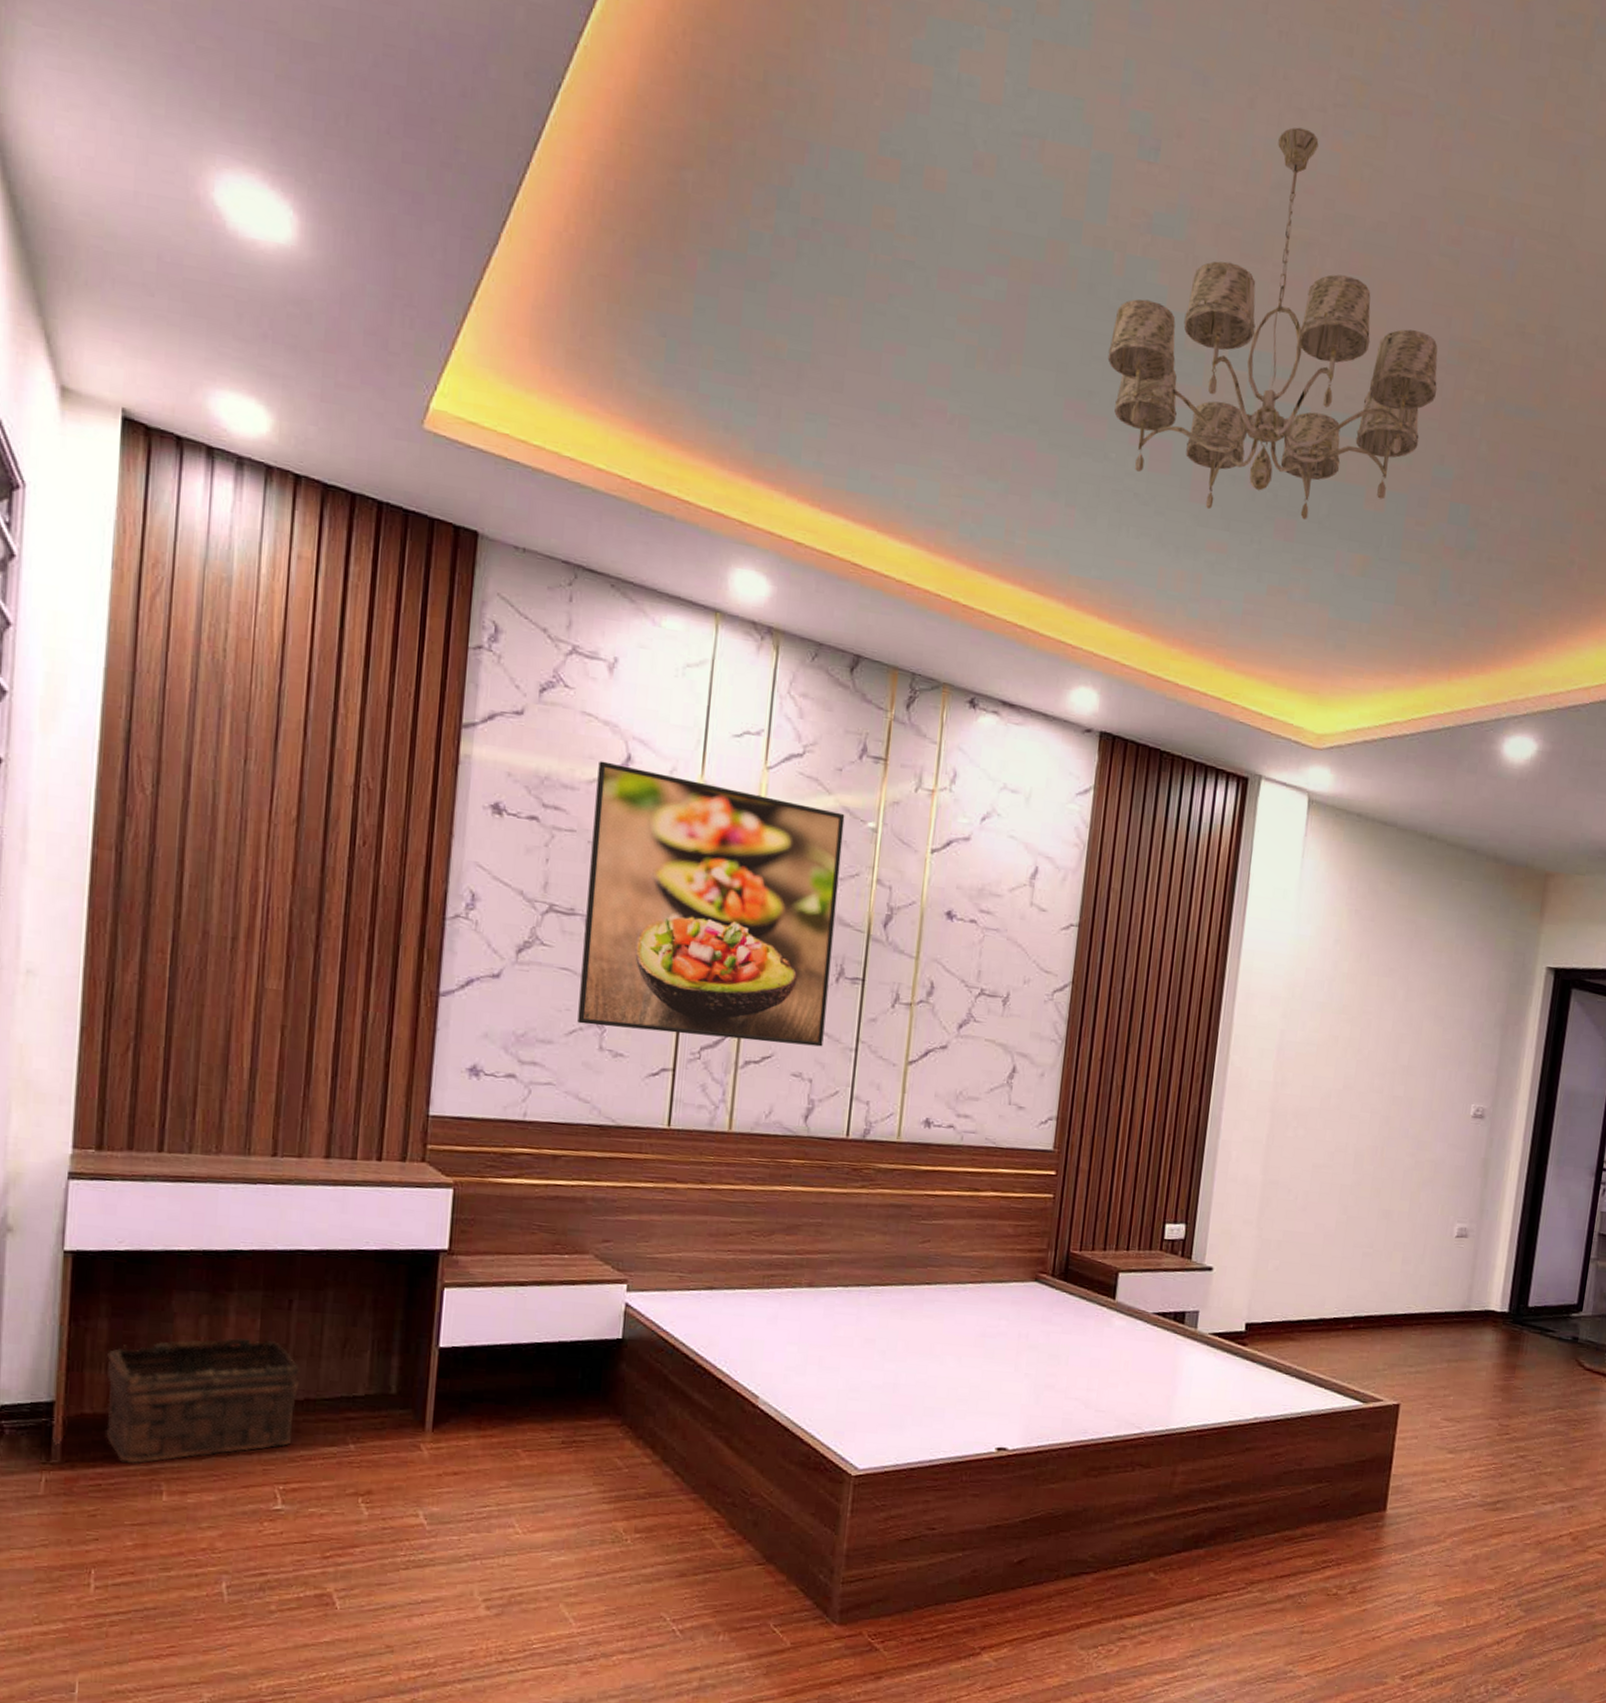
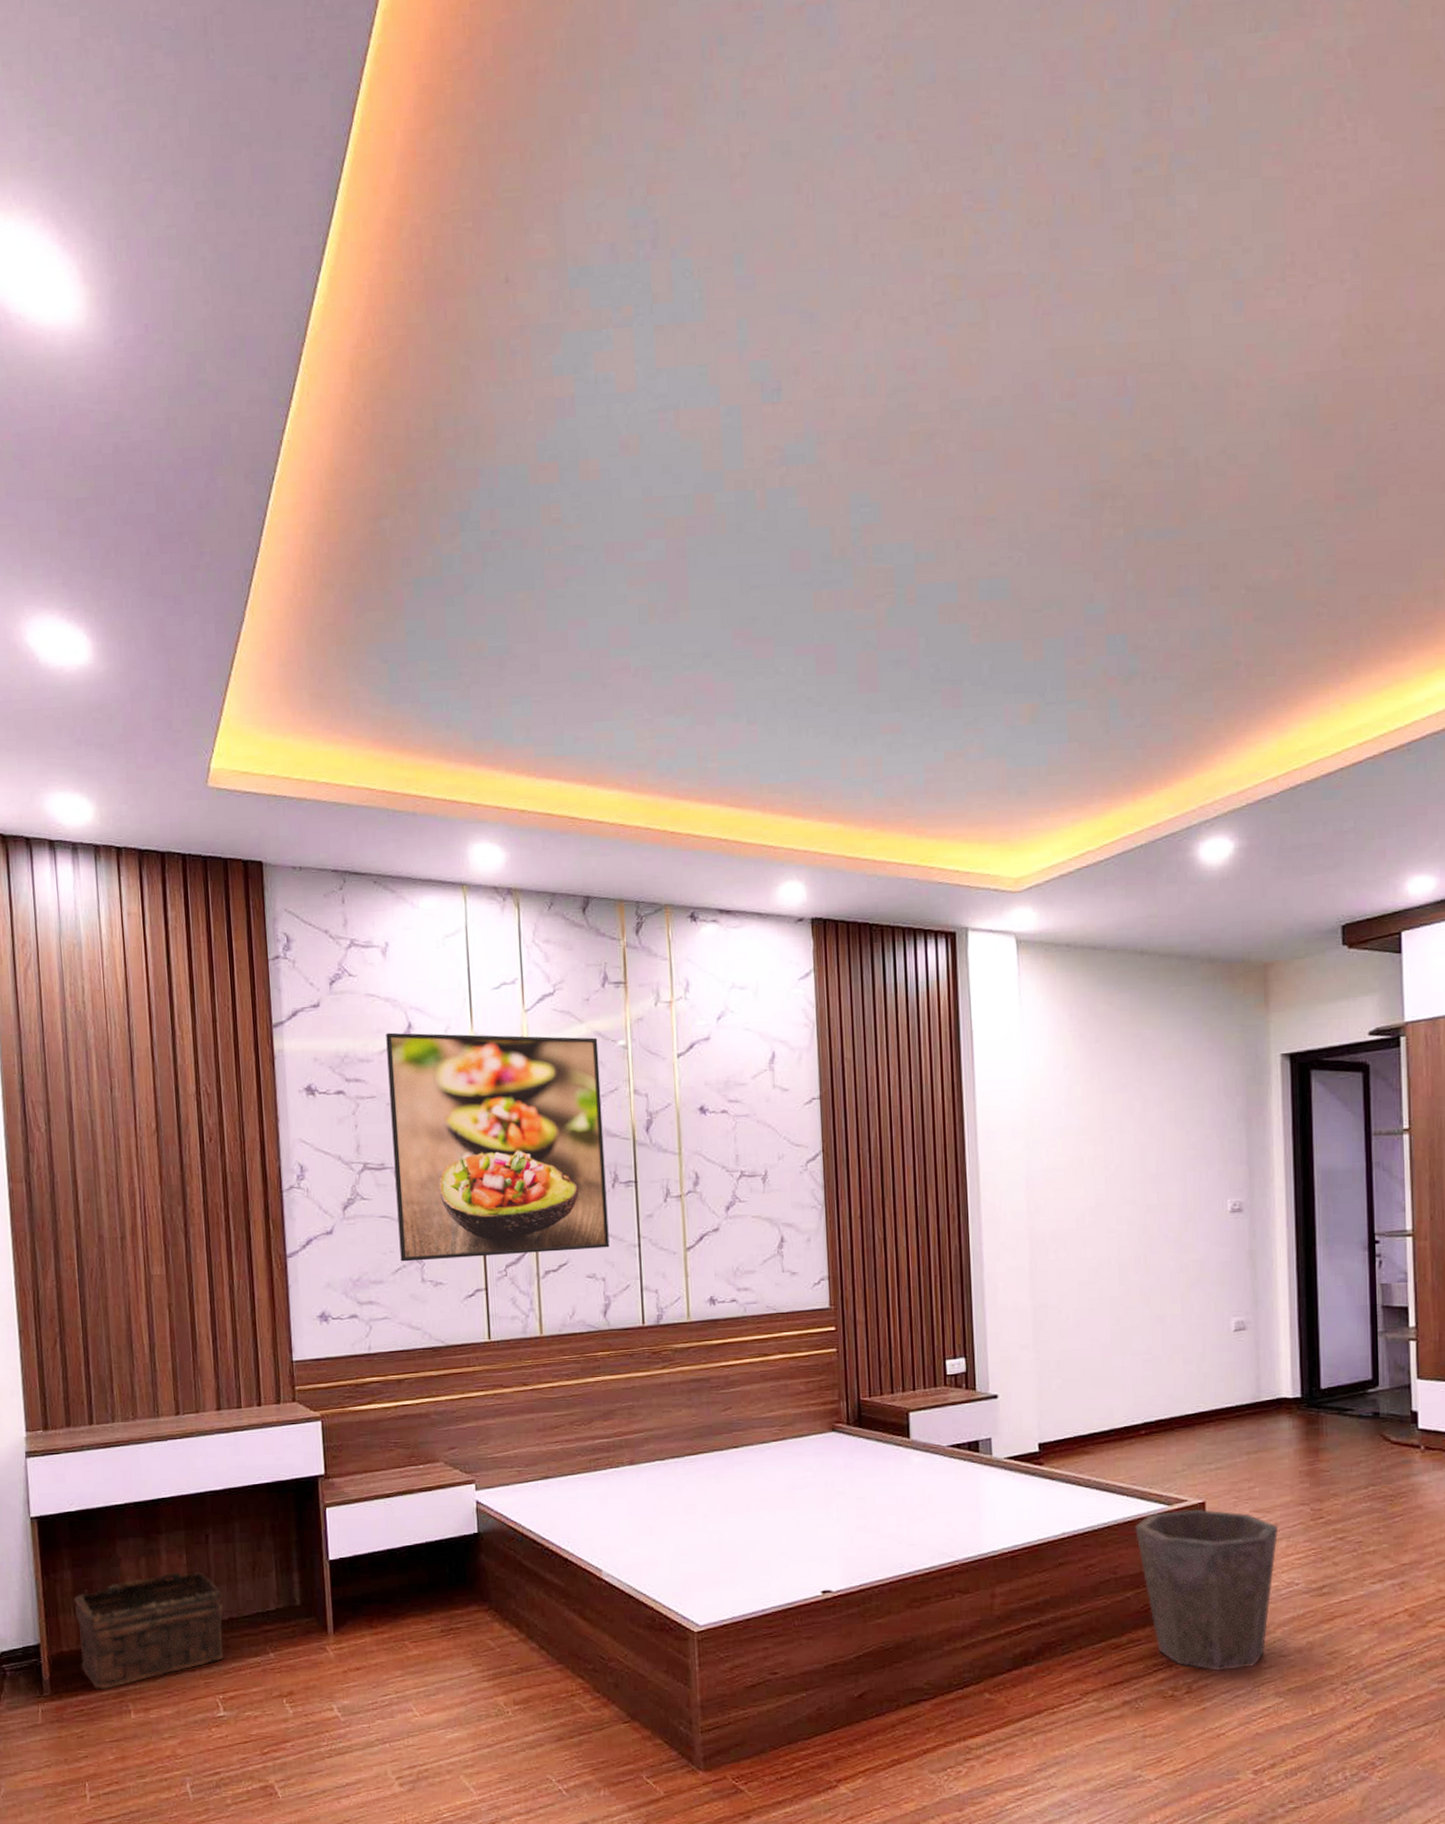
chandelier: present [1107,127,1438,520] -> none [764,333,1076,697]
waste bin: none [1326,1409,1466,1574] -> present [1134,1509,1279,1671]

